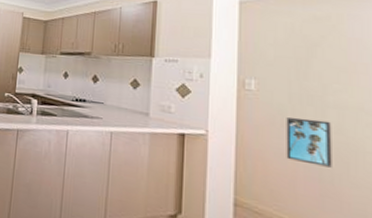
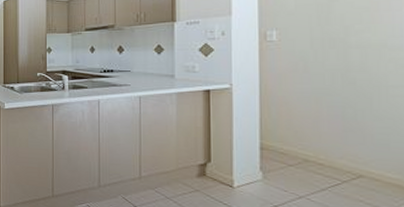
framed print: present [286,117,332,168] -> none [308,61,355,104]

